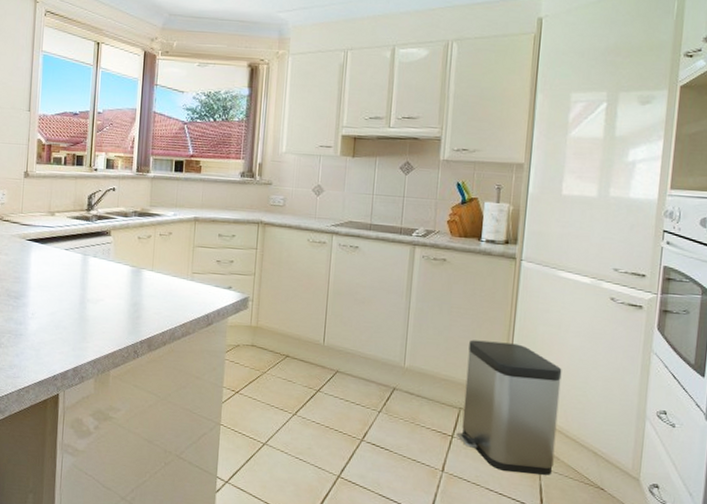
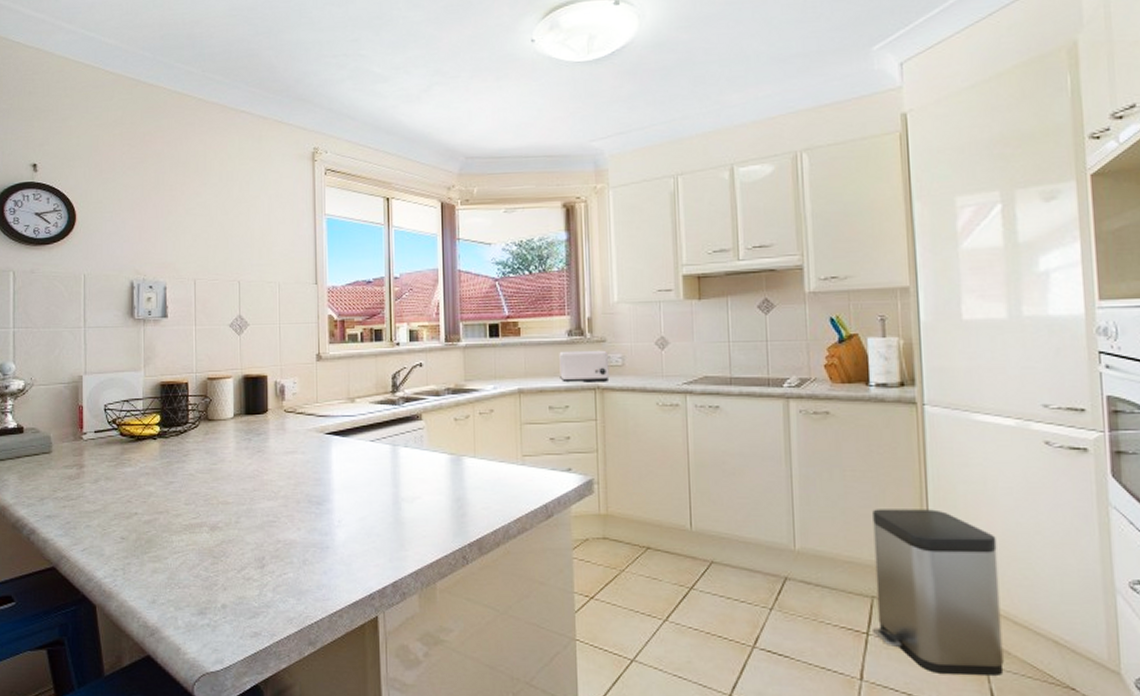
toaster: none [230,189,274,218] -> present [559,350,611,383]

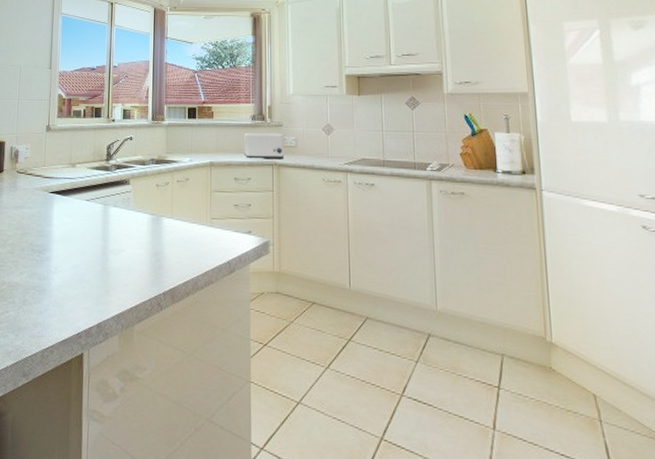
pedal bin: present [872,509,1004,675] -> none [501,277,616,431]

